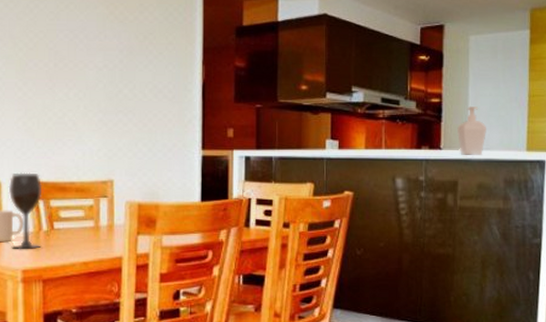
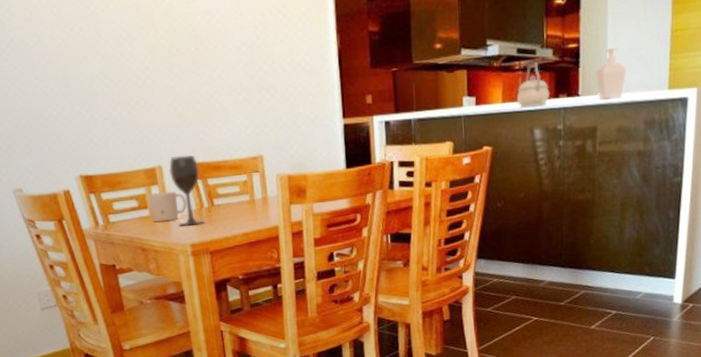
kettle: none [379,113,412,157] -> present [516,62,550,109]

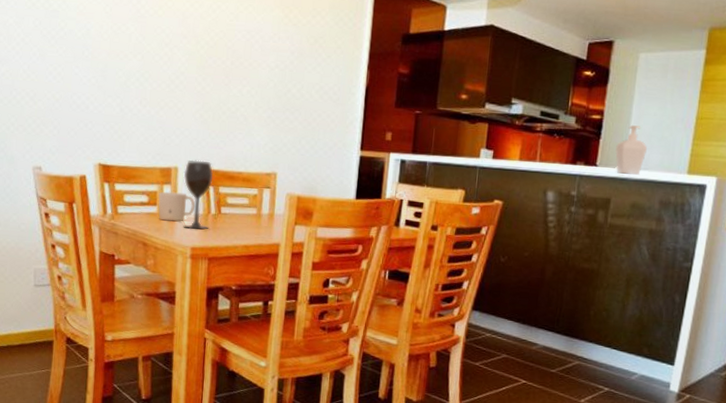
kettle: present [516,62,550,109] -> none [533,126,568,170]

